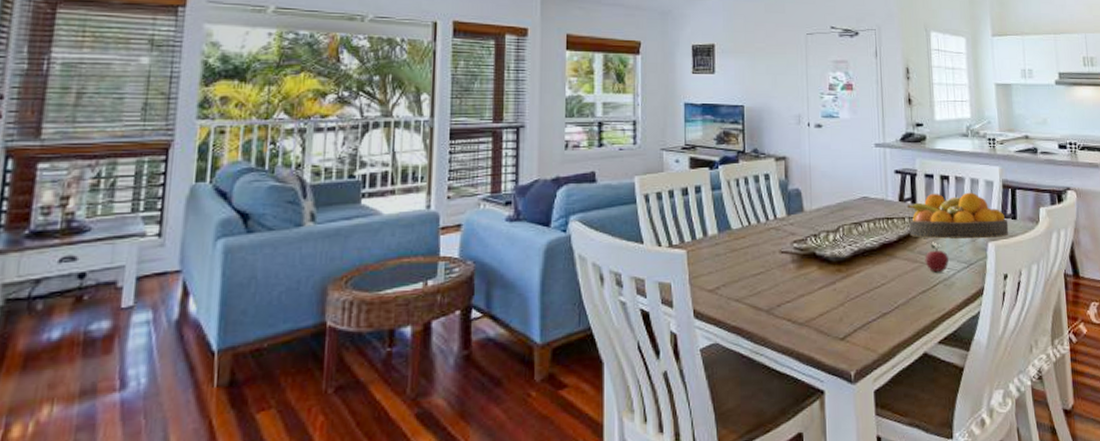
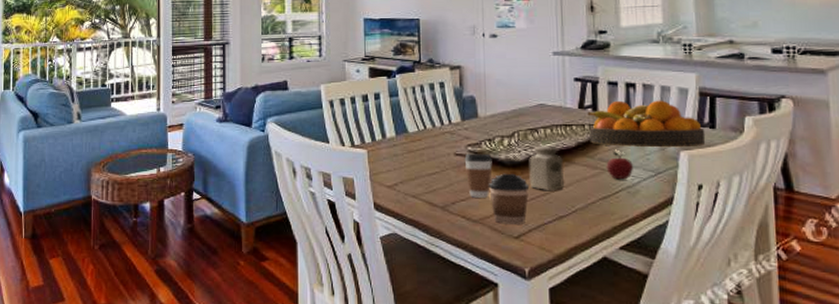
coffee cup: none [790,250,818,298] -> present [464,153,493,198]
coffee cup: none [815,270,854,325] -> present [489,173,530,224]
salt shaker: none [853,240,887,287] -> present [529,145,565,190]

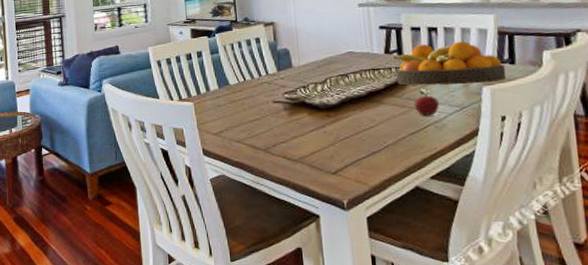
coffee cup: present [464,153,493,198] -> none [282,99,309,140]
coffee cup: present [489,173,530,224] -> none [306,115,344,162]
salt shaker: present [529,145,565,190] -> none [341,88,375,129]

